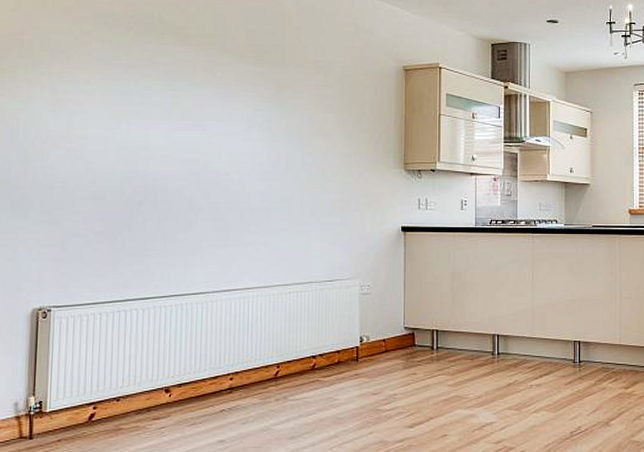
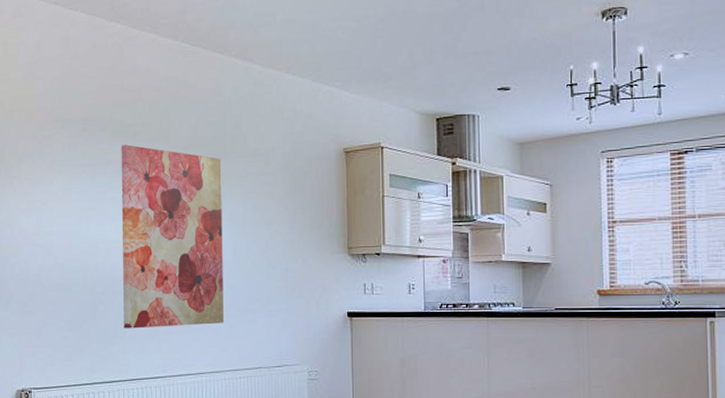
wall art: none [164,47,279,241] -> present [121,145,224,329]

